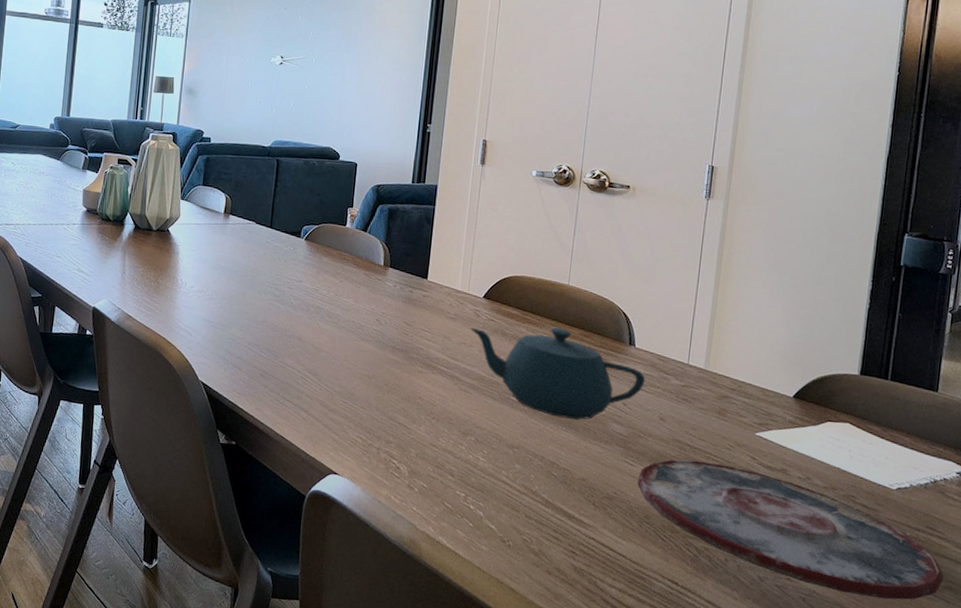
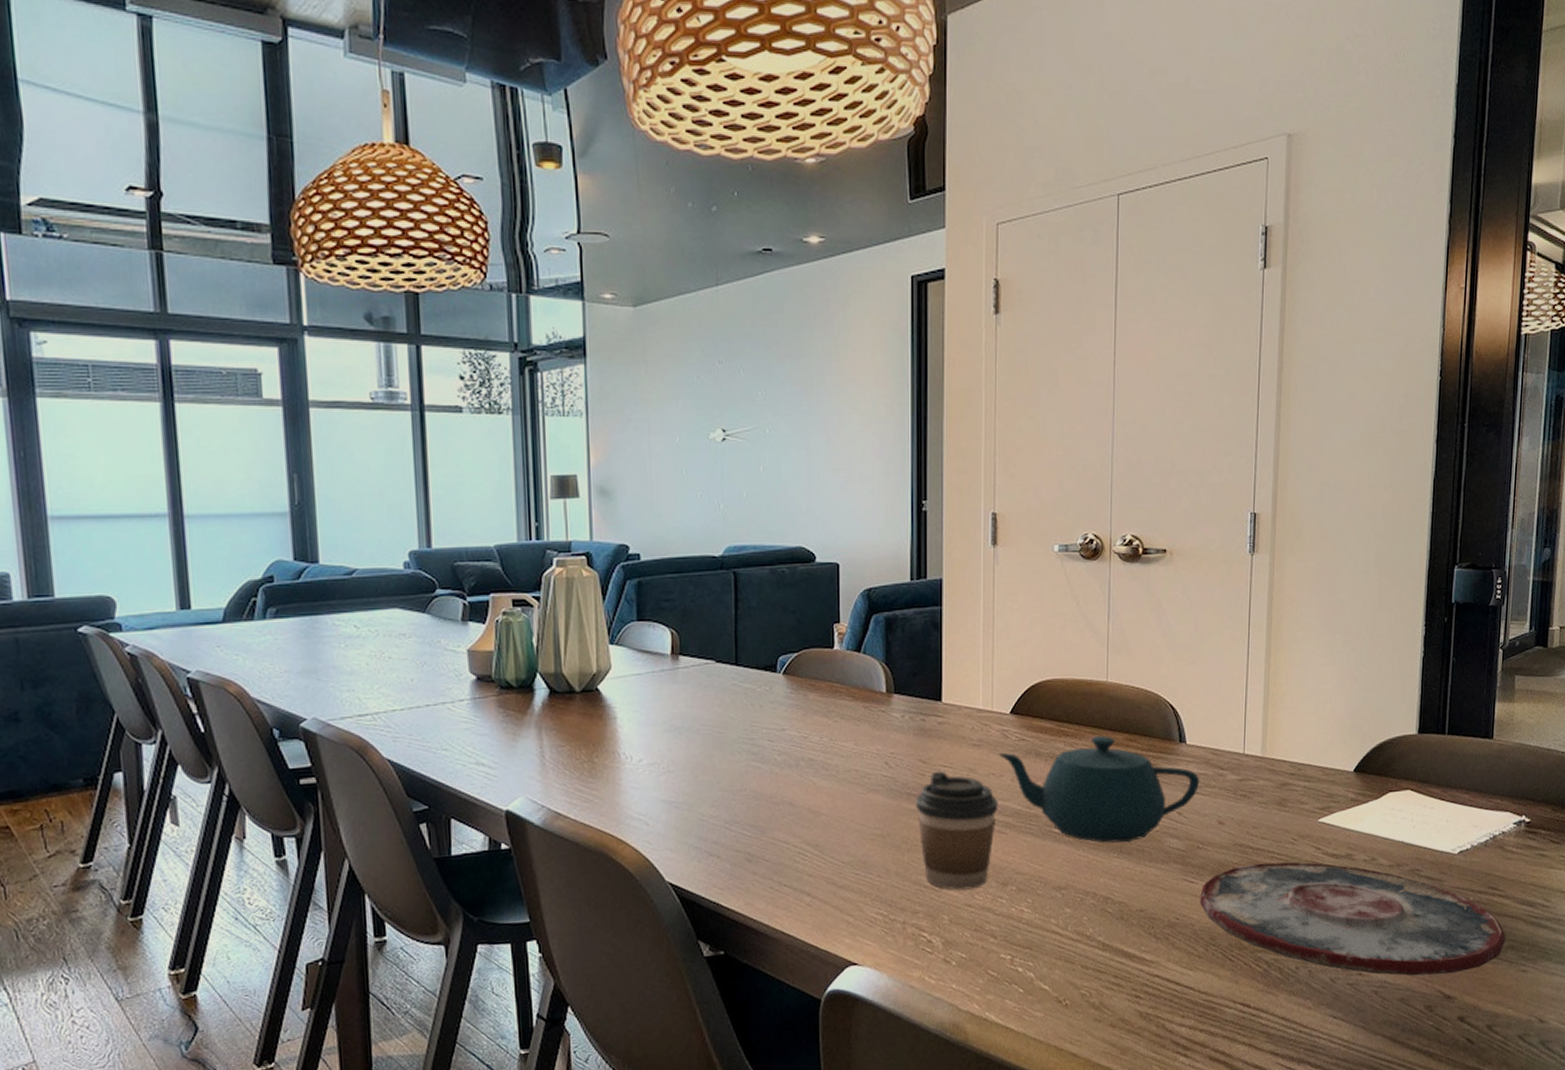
coffee cup: none [398,333,467,433] -> present [916,770,998,890]

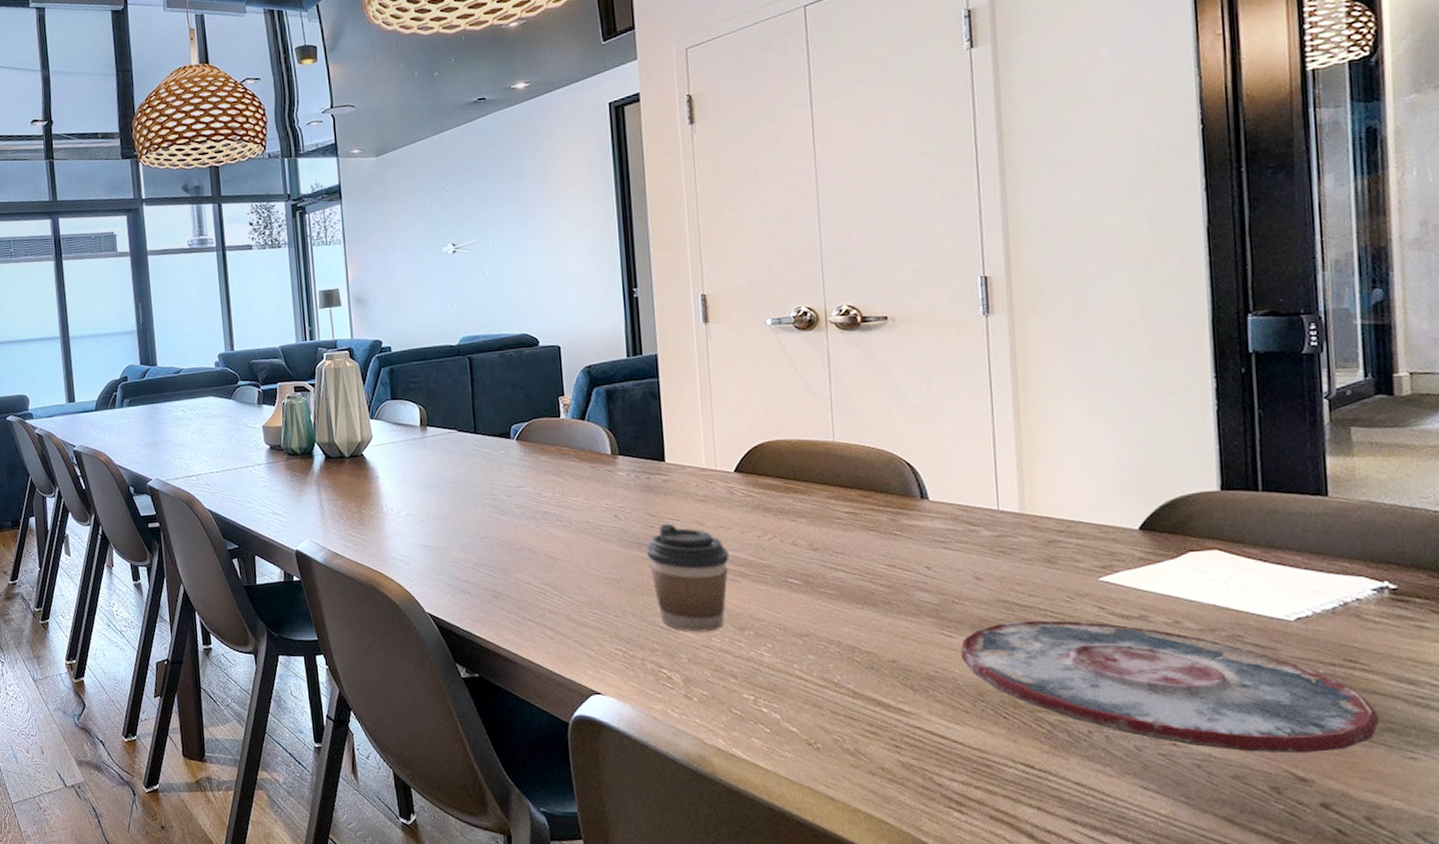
teapot: present [997,736,1200,843] -> none [724,492,949,594]

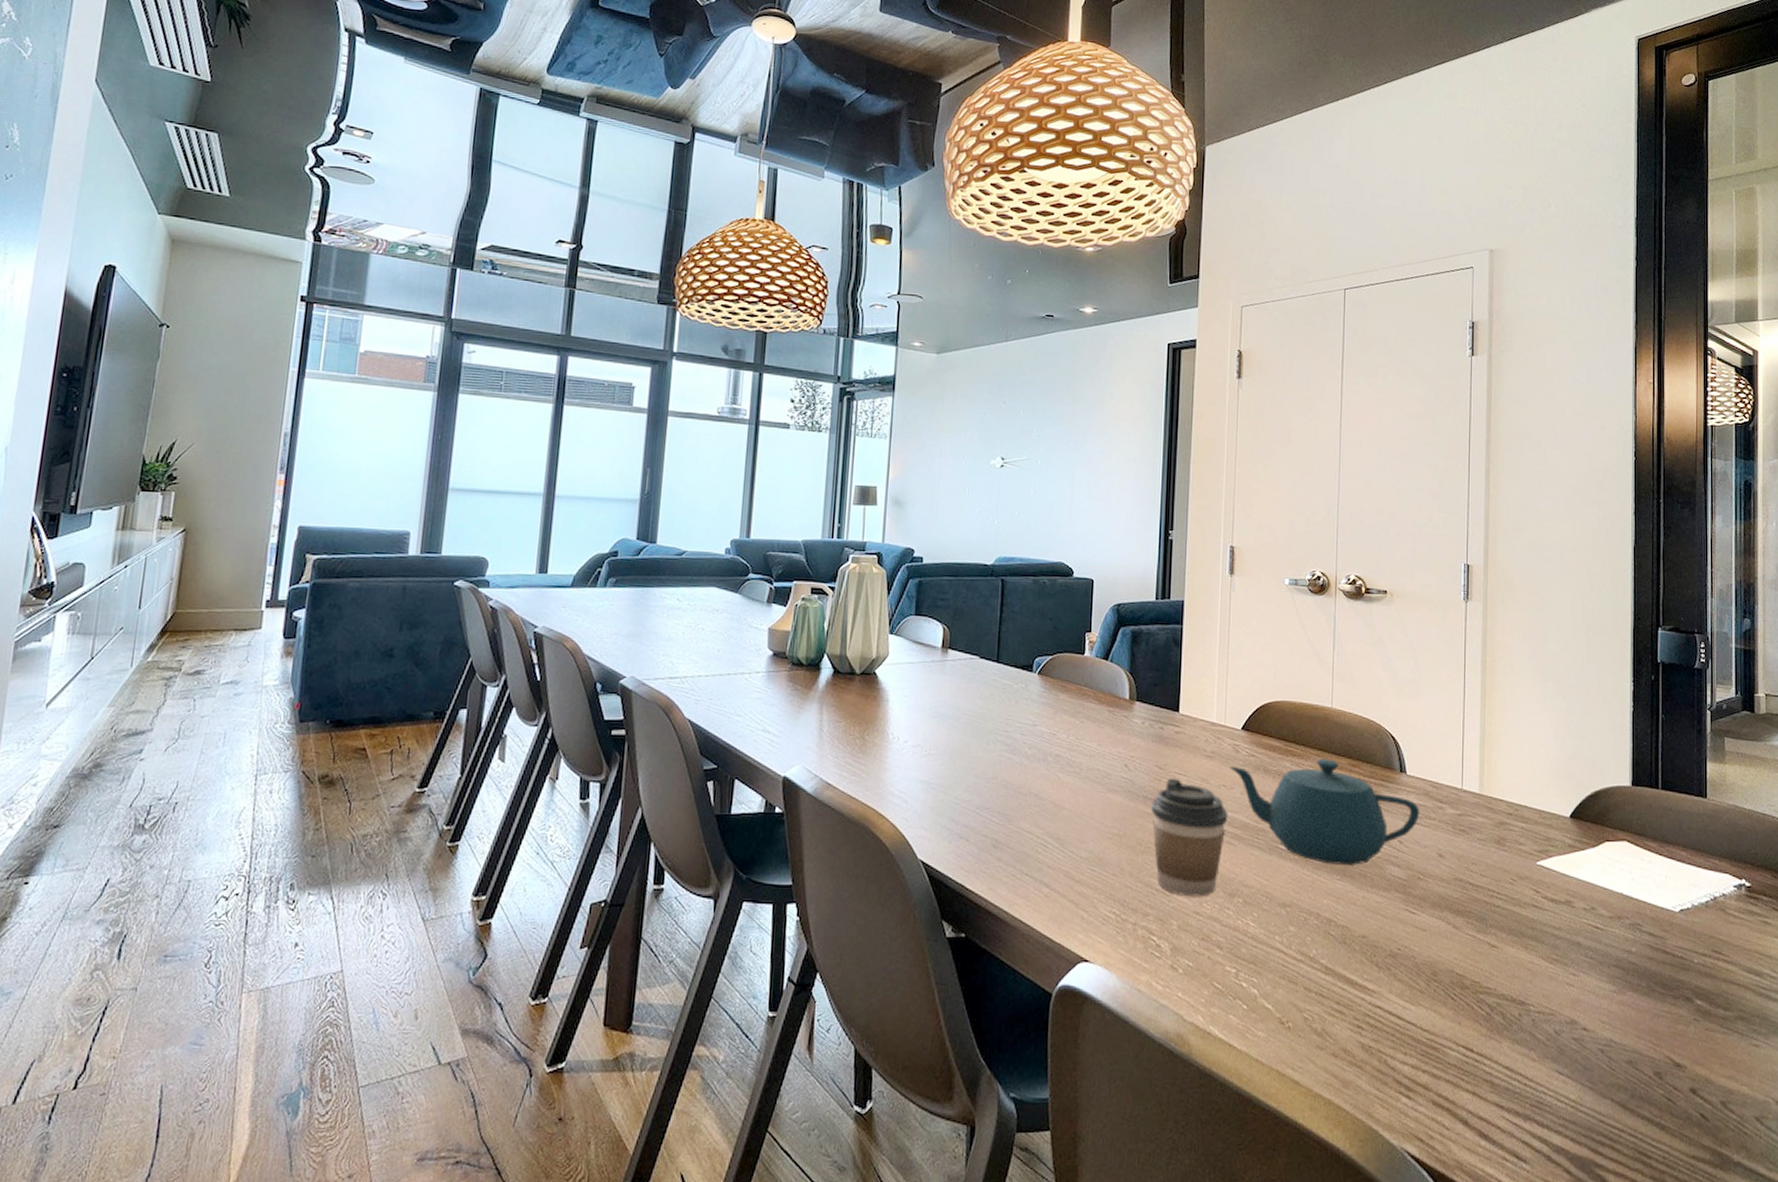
teapot: none [724,492,949,594] -> present [1228,759,1420,865]
plate: present [961,620,1379,754] -> none [1421,901,1734,1040]

